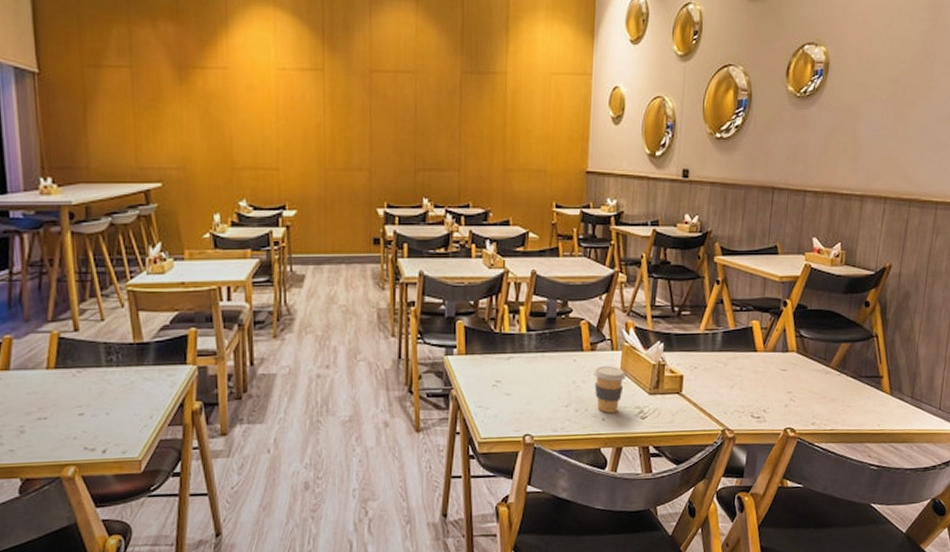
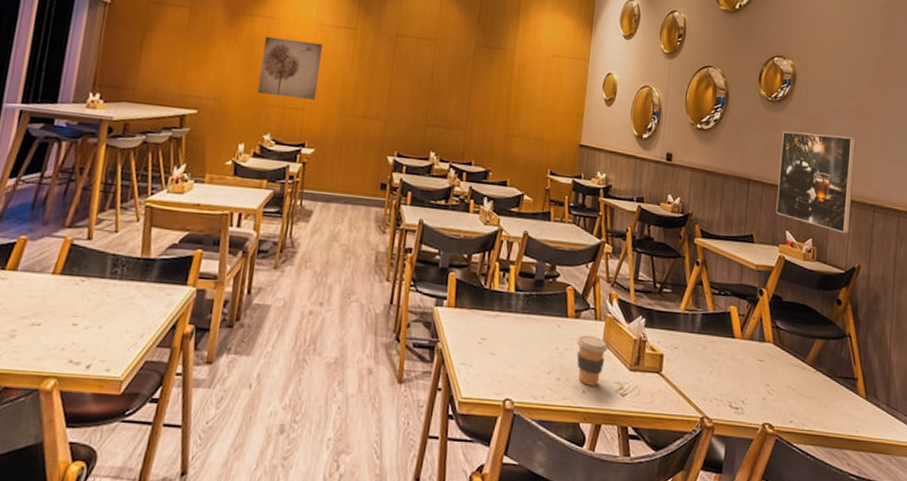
wall art: none [221,90,288,158] -> present [257,36,322,101]
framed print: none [802,128,894,234] -> present [776,131,856,234]

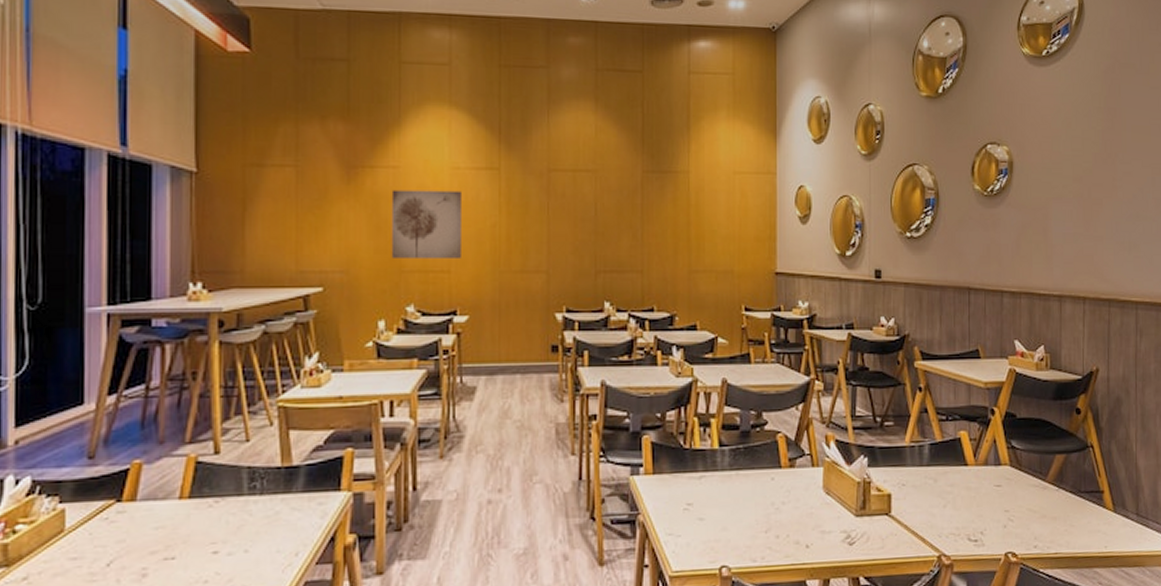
coffee cup: present [576,334,608,386] -> none [794,484,829,539]
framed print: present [776,131,856,234] -> none [1001,226,1085,336]

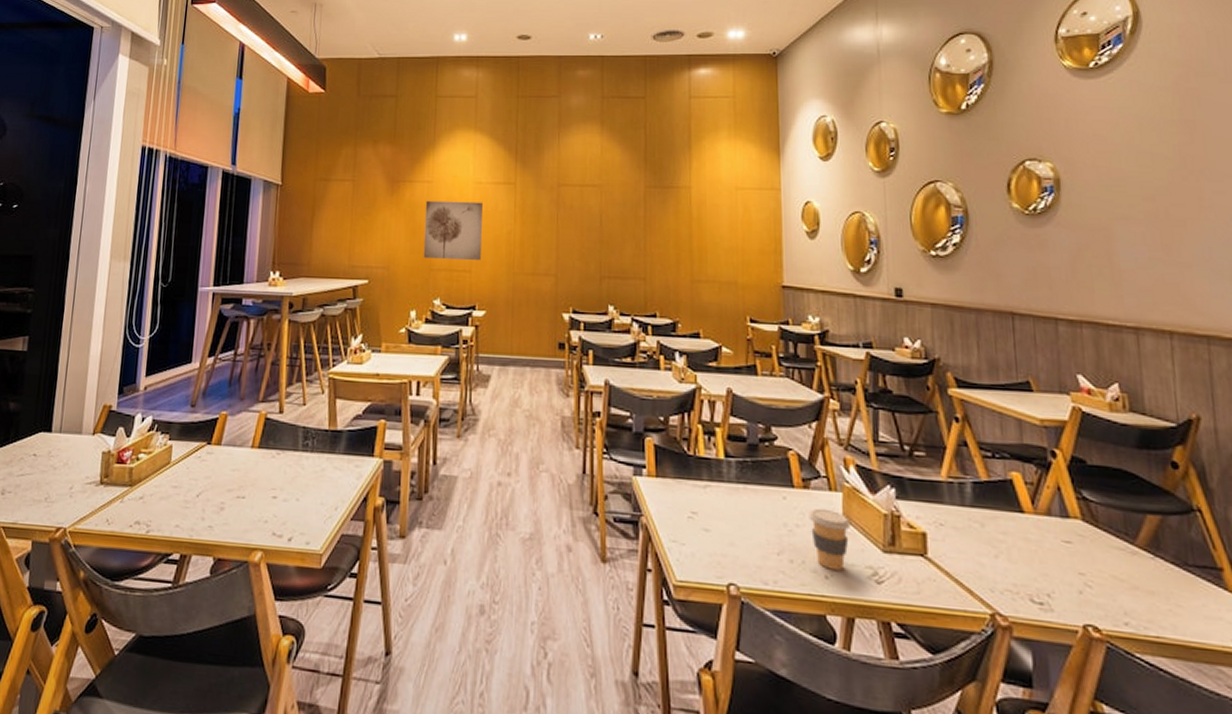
coffee cup: none [794,484,829,539] -> present [809,508,850,570]

